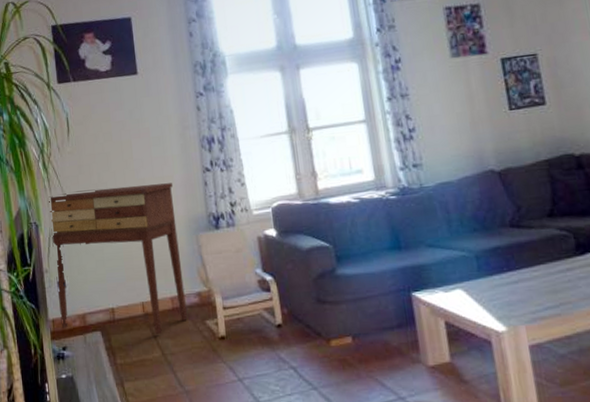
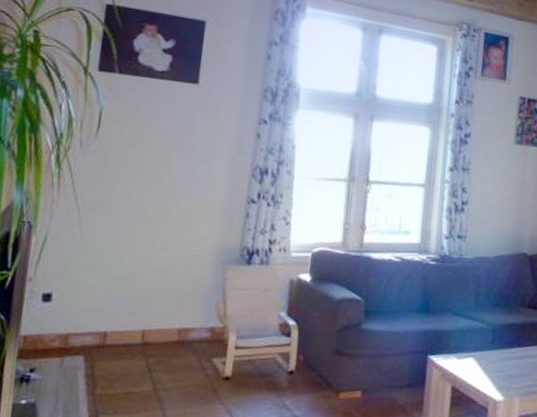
console table: present [48,183,188,334] -> none [34,195,210,366]

